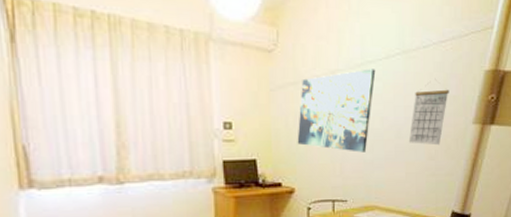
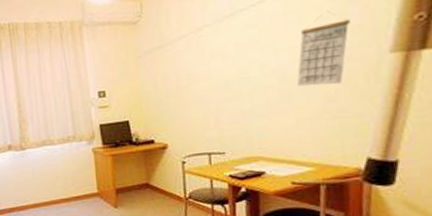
wall art: present [297,69,376,152] -> none [166,16,249,104]

